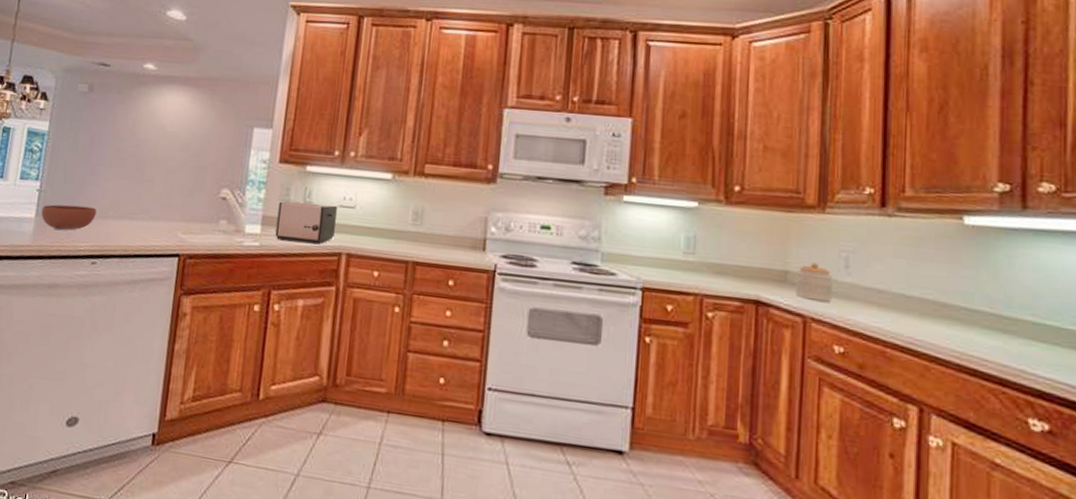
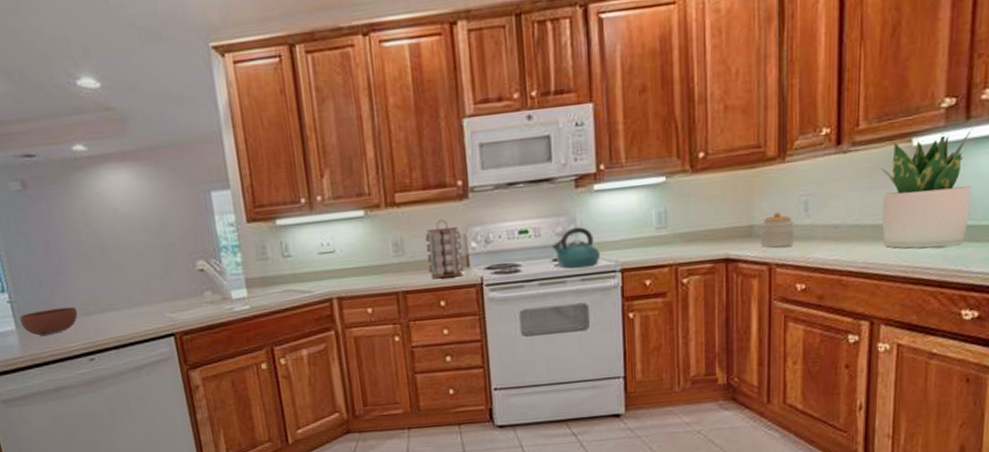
toaster: present [275,201,337,244] -> none [258,253,321,299]
spice rack: none [443,198,483,259] -> present [425,219,464,279]
kettle: none [572,233,622,279] -> present [552,227,601,270]
planter: none [929,218,1032,343] -> present [881,129,974,249]

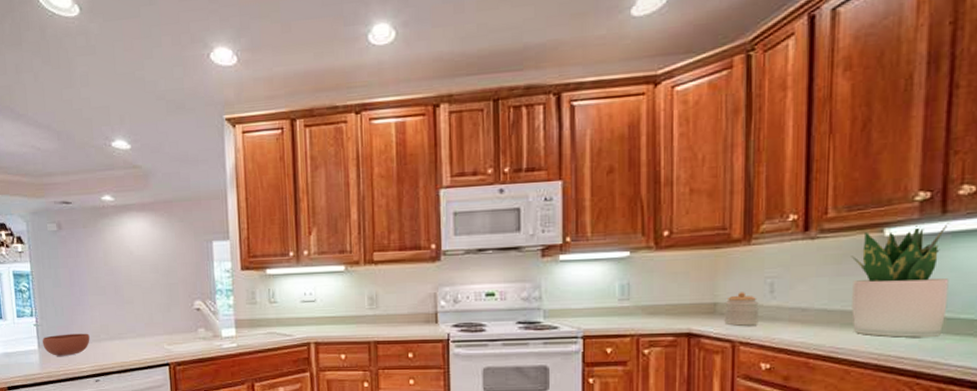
spice rack: present [425,219,464,279] -> none [399,279,433,332]
kettle: present [552,227,601,270] -> none [517,293,563,333]

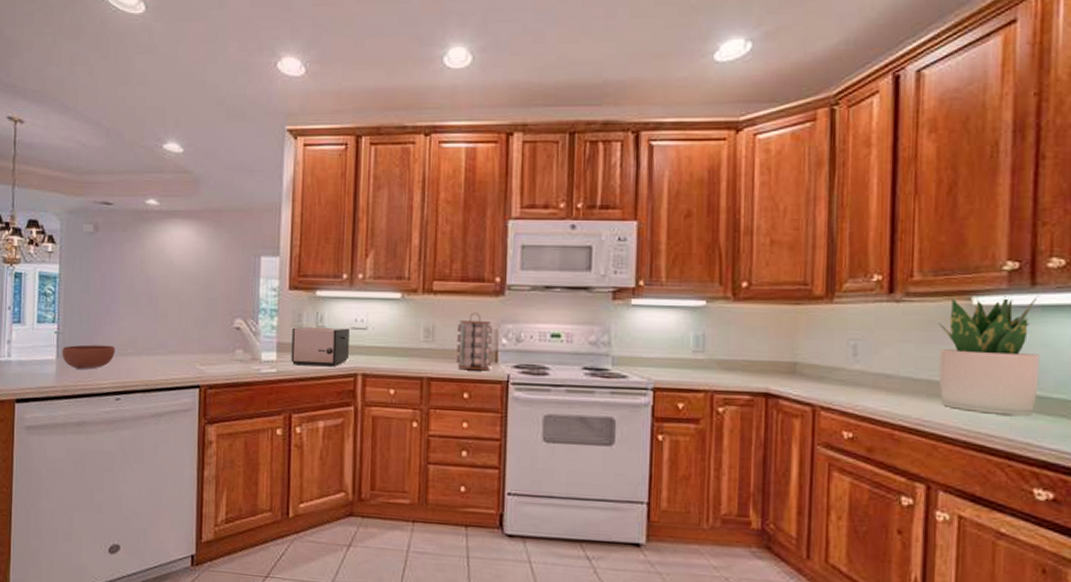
toaster: none [247,301,301,339] -> present [291,326,349,367]
spice rack: none [399,279,433,332] -> present [456,312,493,371]
jar: present [724,292,759,326] -> none [804,352,841,390]

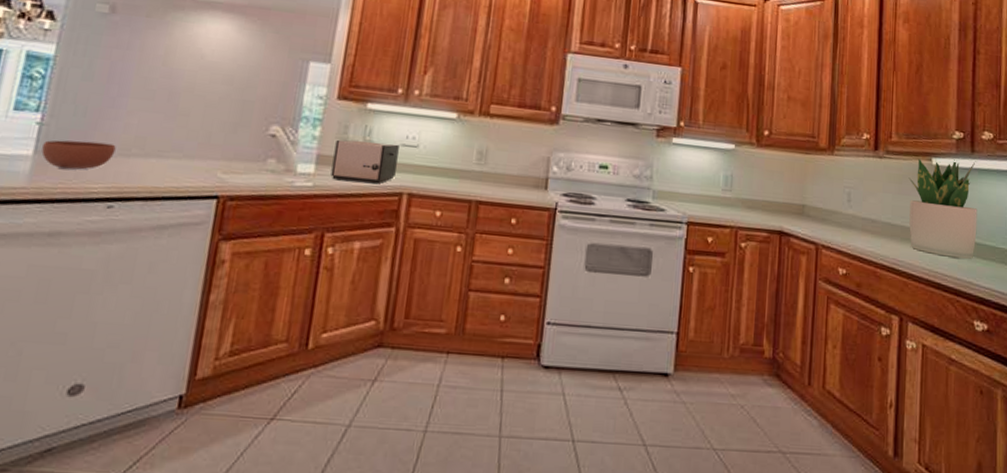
spice rack: present [456,312,493,371] -> none [507,139,546,198]

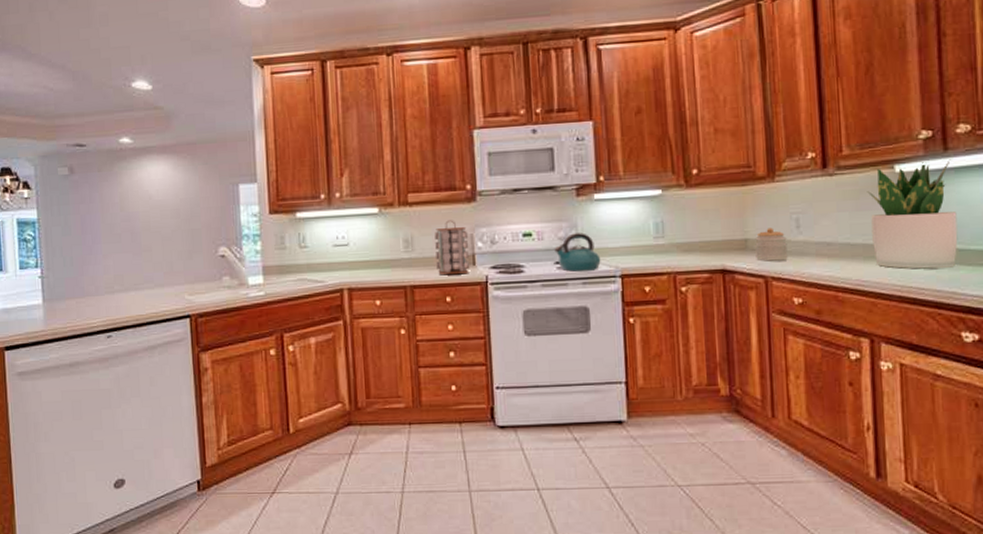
bowl: present [41,140,116,170] -> none [48,284,102,311]
toaster: present [330,139,399,184] -> none [276,246,333,286]
spice rack: none [507,139,546,198] -> present [434,220,470,276]
kettle: none [627,173,671,215] -> present [554,233,601,273]
jar: none [810,197,839,231] -> present [755,227,788,262]

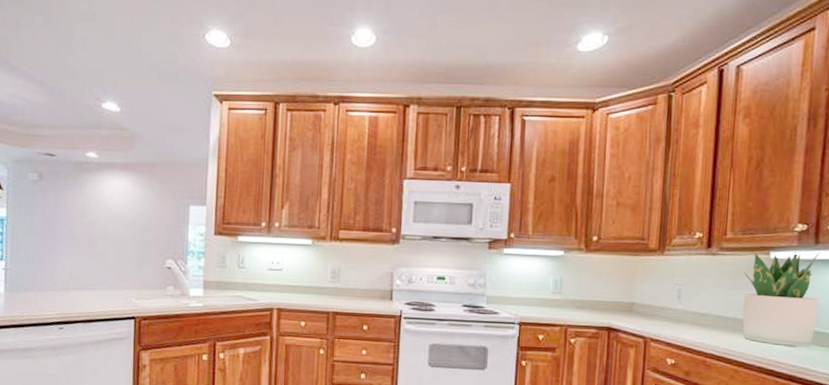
spice rack: present [434,220,470,276] -> none [358,258,389,307]
kettle: present [554,233,601,273] -> none [463,281,503,317]
jar: present [755,227,788,262] -> none [639,295,668,325]

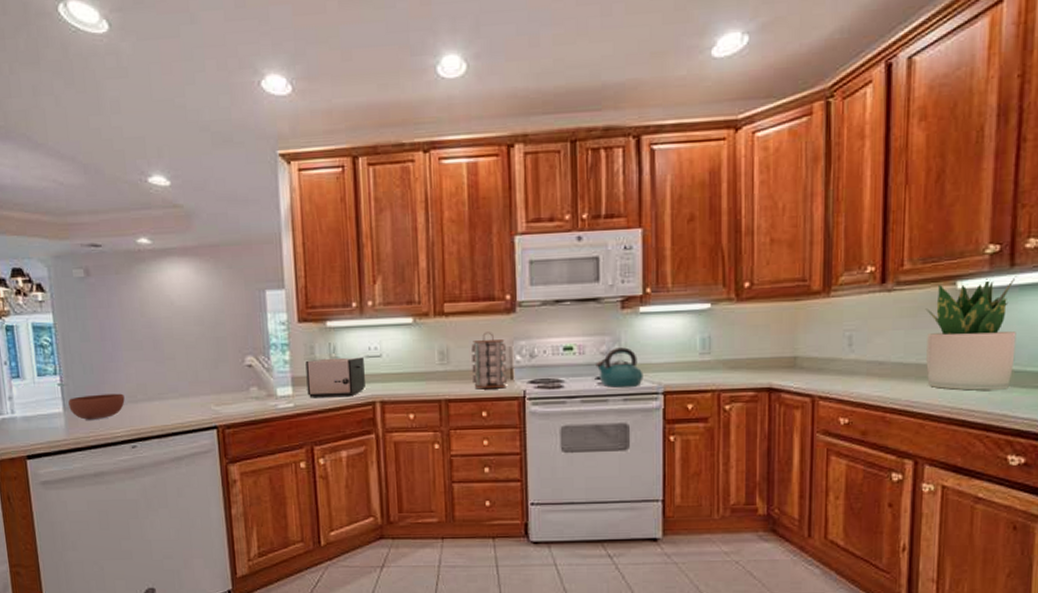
bowl: none [10,280,58,302] -> present [68,393,125,420]
toaster: none [216,267,267,302] -> present [305,357,365,398]
spice rack: none [358,258,389,307] -> present [471,332,508,390]
kettle: none [463,281,503,317] -> present [596,347,643,389]

